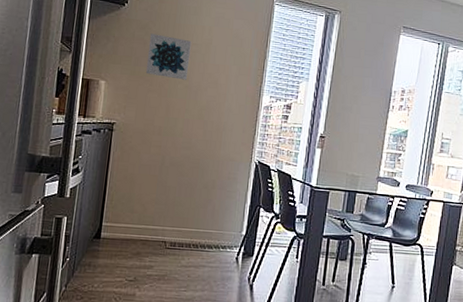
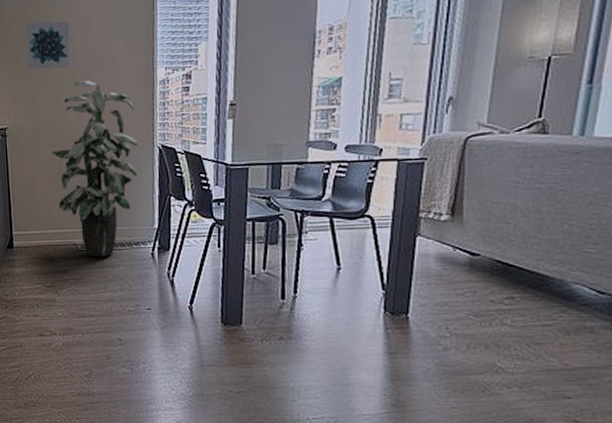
indoor plant: none [153,93,239,257] -> present [52,79,139,257]

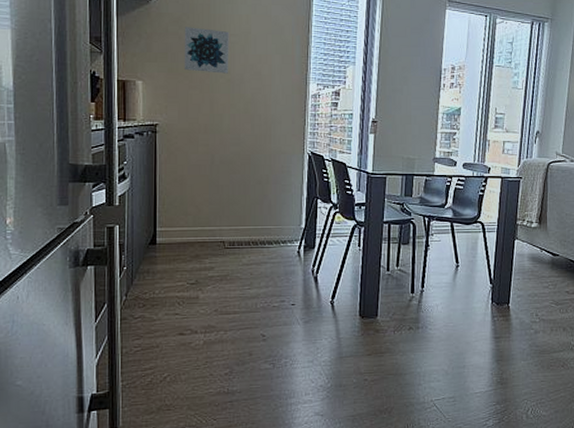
indoor plant: present [52,79,139,257] -> none [204,86,291,255]

